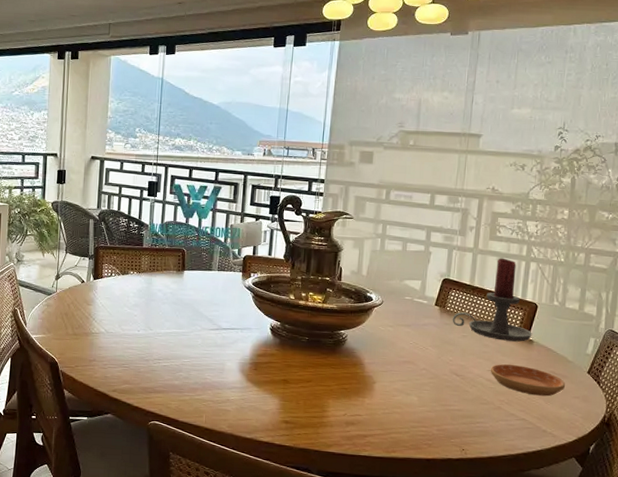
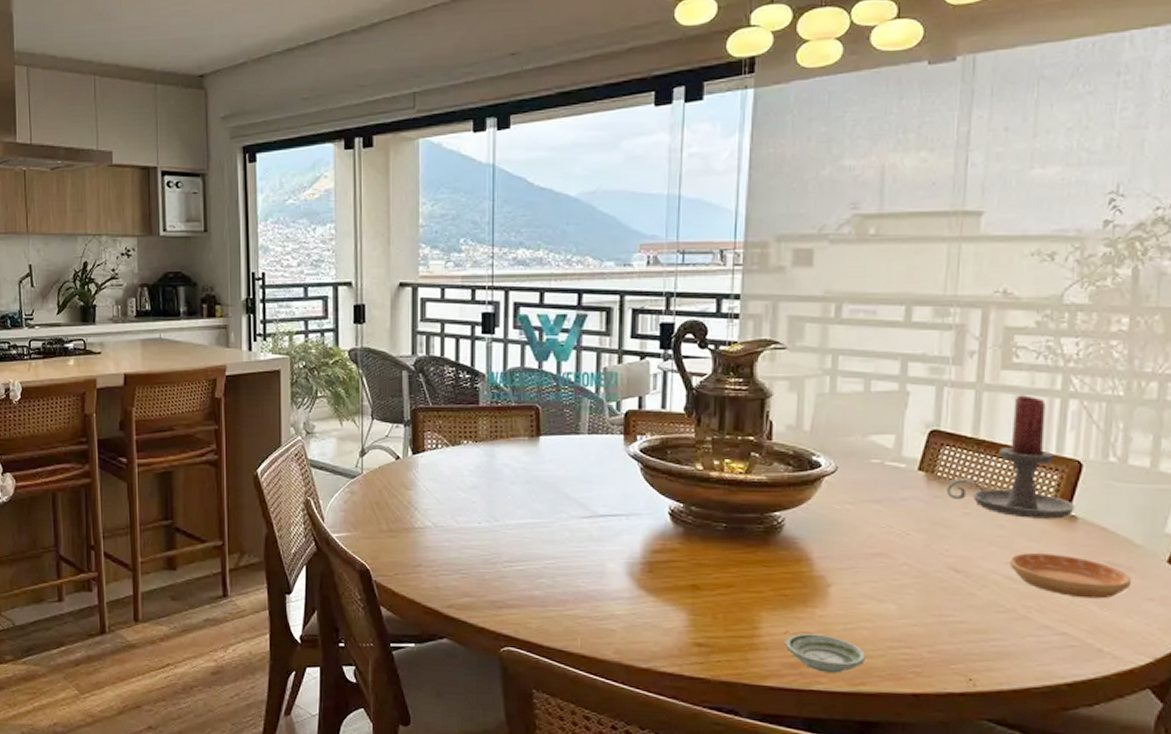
saucer: none [344,415,397,444] -> present [786,633,867,673]

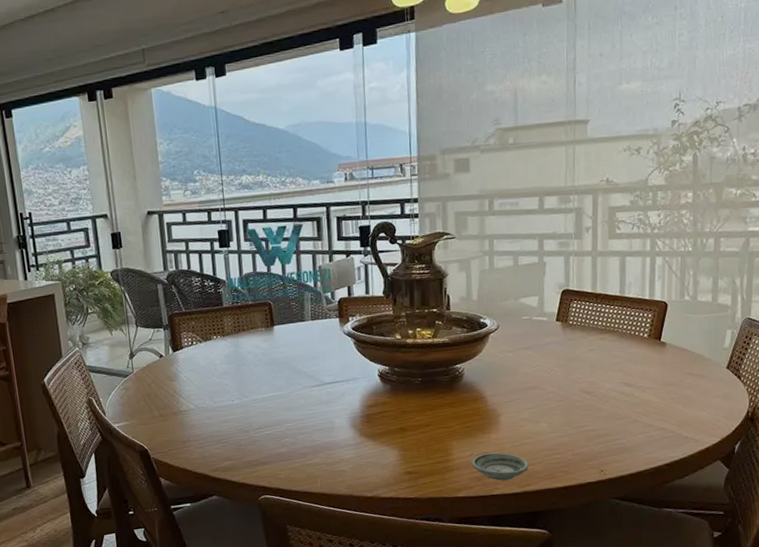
candle holder: present [946,395,1075,519] -> none [576,257,664,348]
saucer: present [1010,553,1132,599] -> none [623,371,705,402]

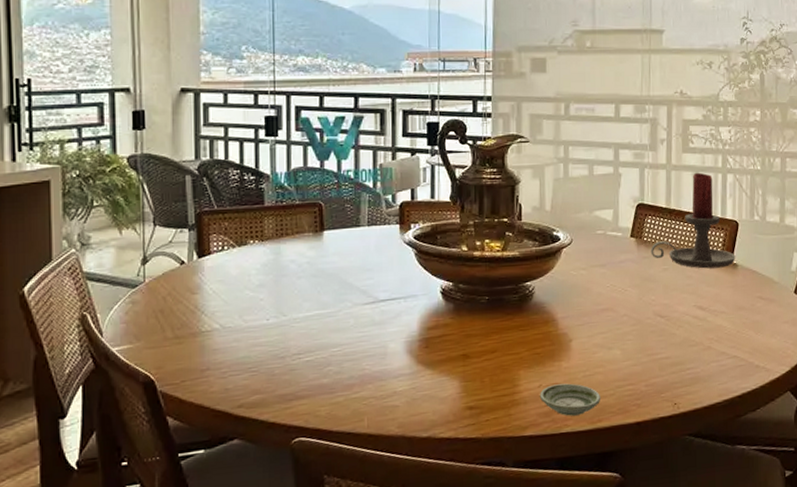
candle holder: none [576,257,664,348] -> present [650,172,736,269]

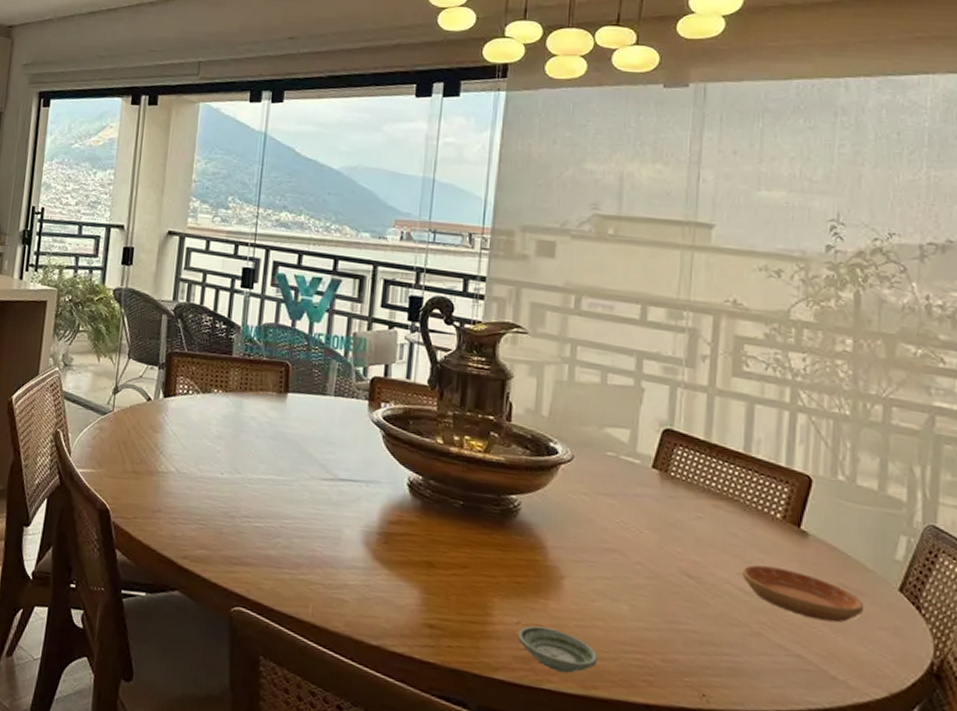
candle holder: present [650,172,736,269] -> none [679,403,806,534]
saucer: none [697,294,774,327] -> present [743,564,865,623]

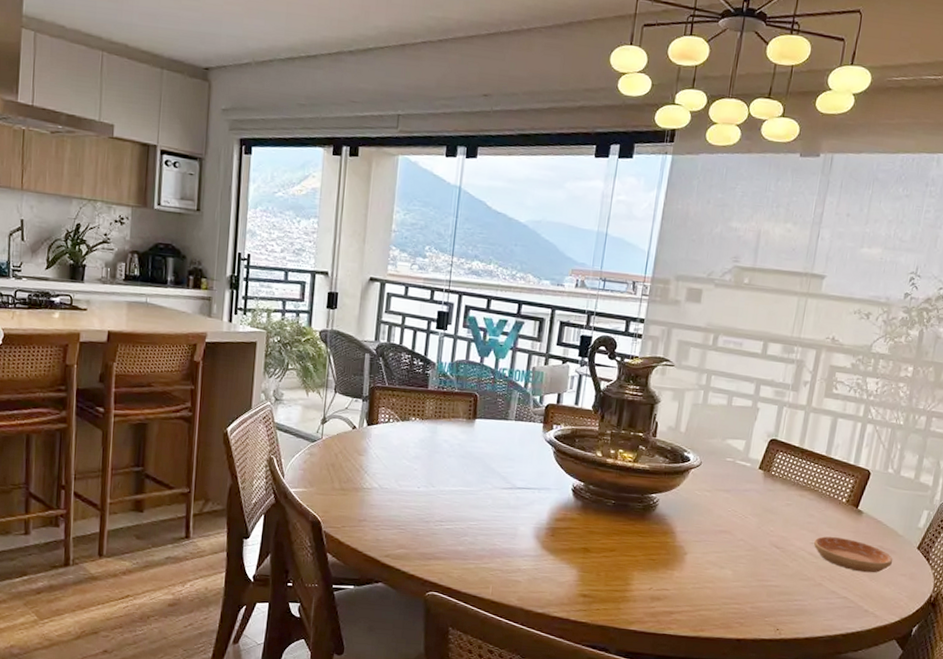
saucer: present [518,625,599,674] -> none [649,590,707,622]

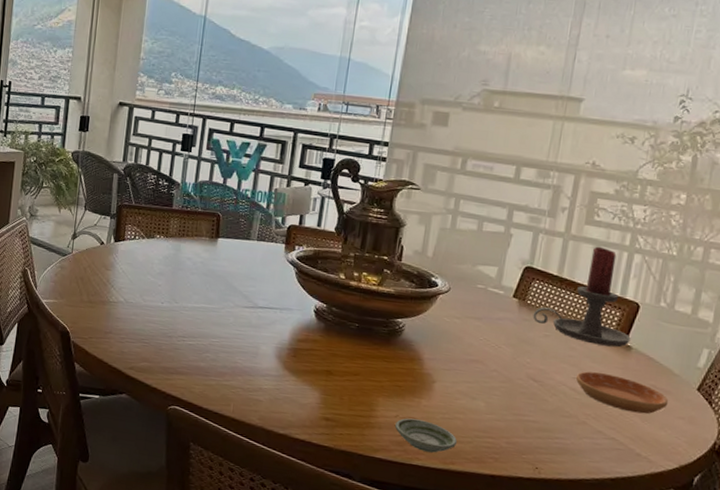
saucer: none [649,590,707,622] -> present [395,418,458,453]
candle holder: none [776,418,862,513] -> present [532,246,631,348]

